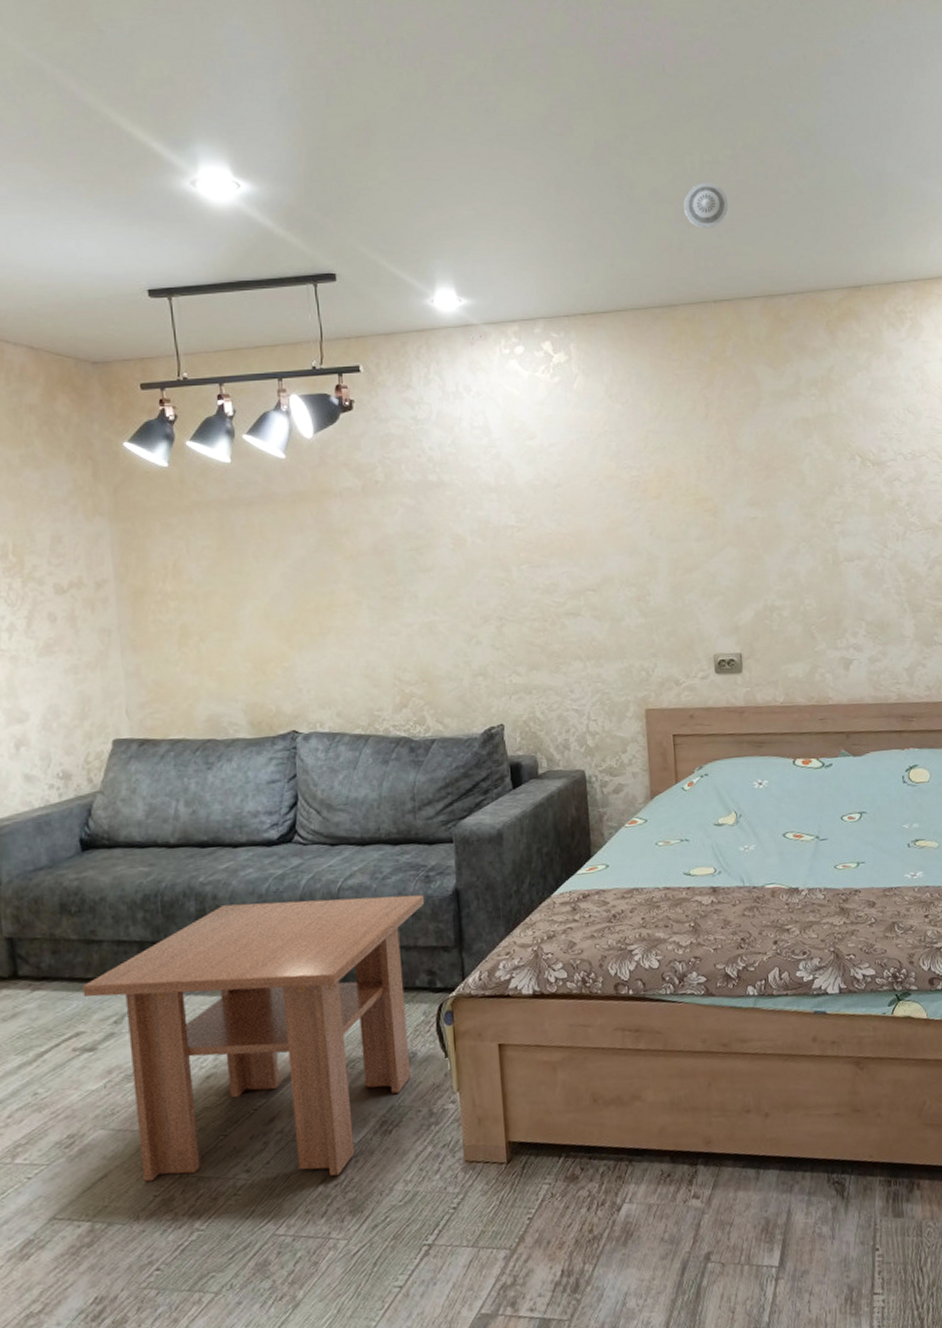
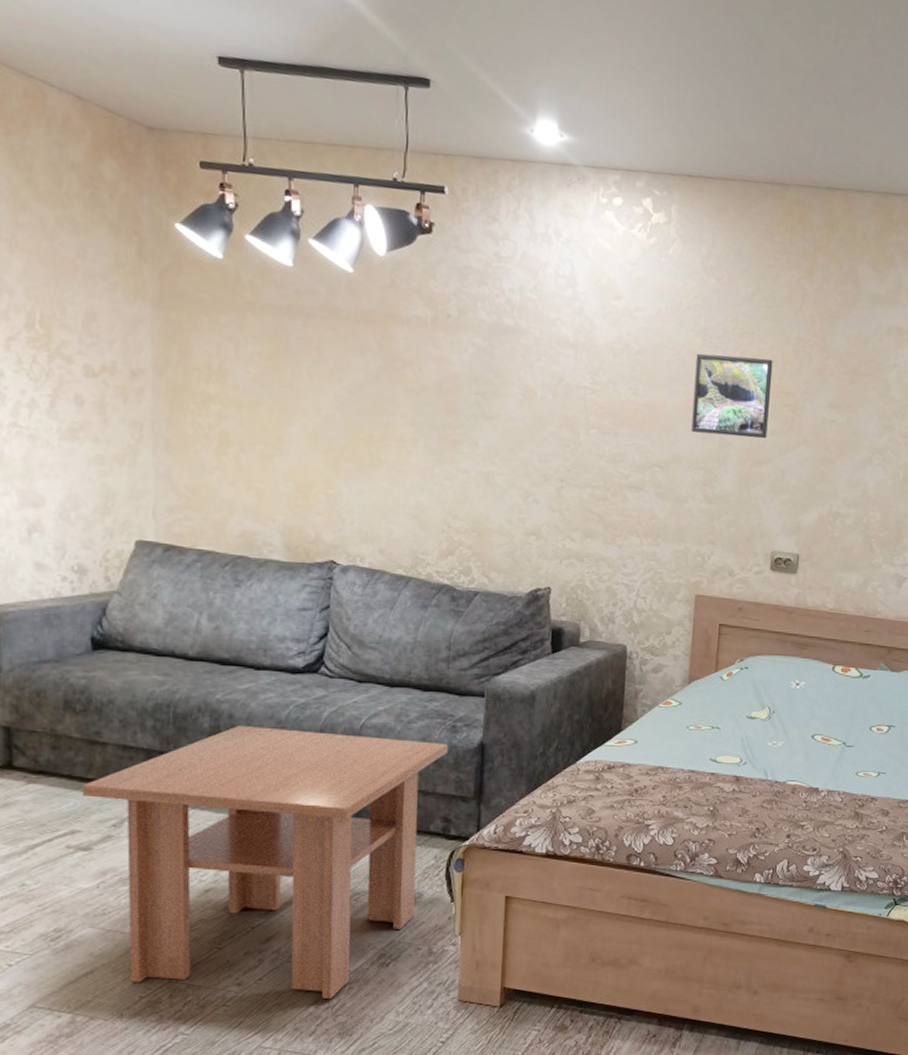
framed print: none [612,469,692,551] -> present [691,353,773,439]
smoke detector: present [684,182,730,229] -> none [811,57,859,110]

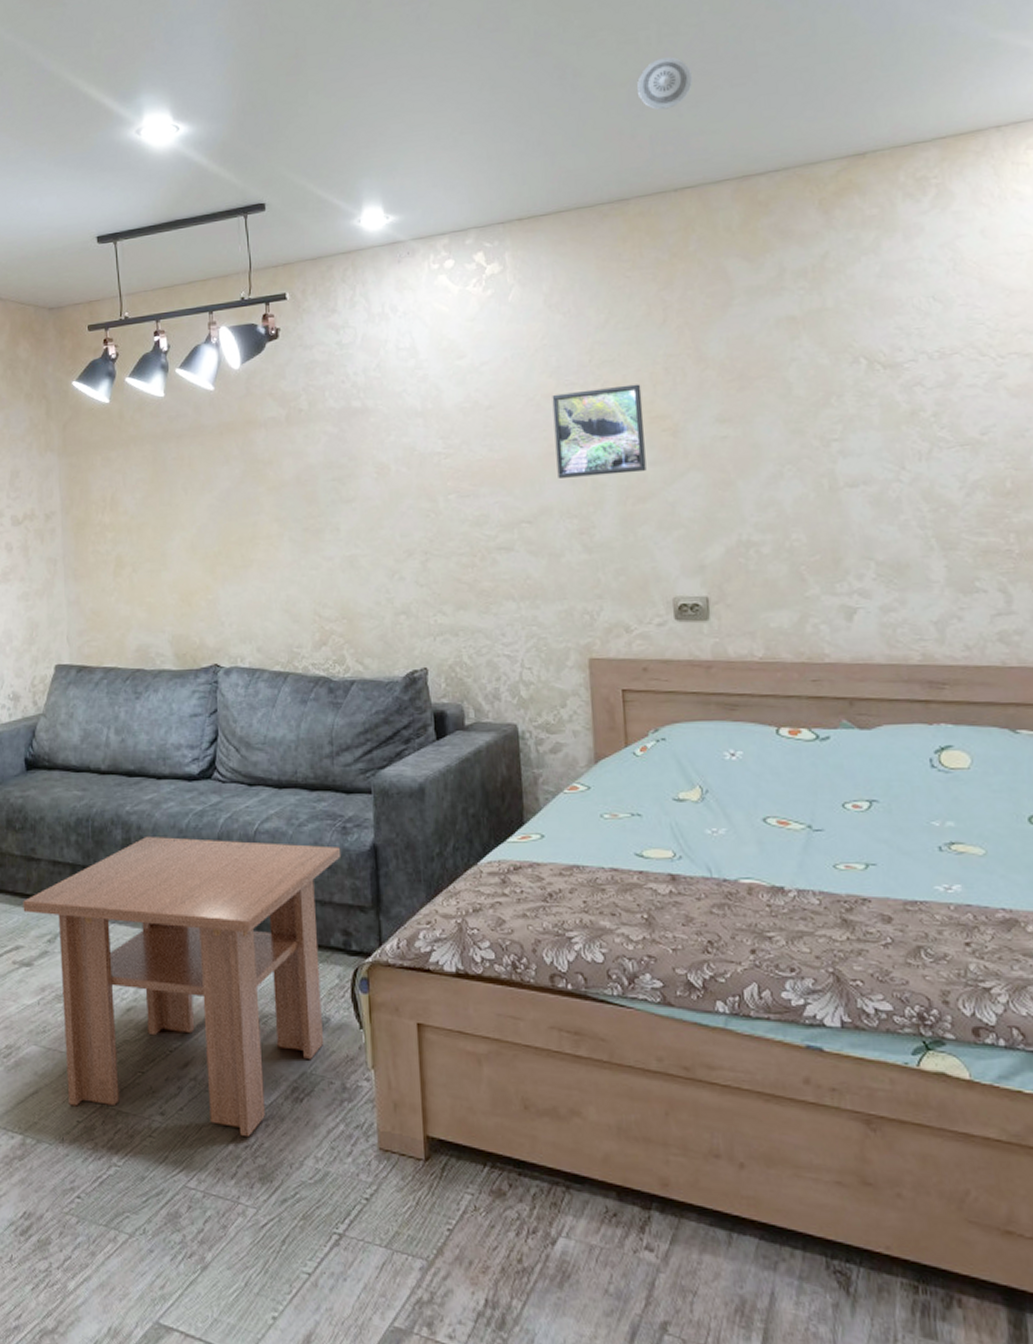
smoke detector: none [811,57,859,110] -> present [637,57,693,110]

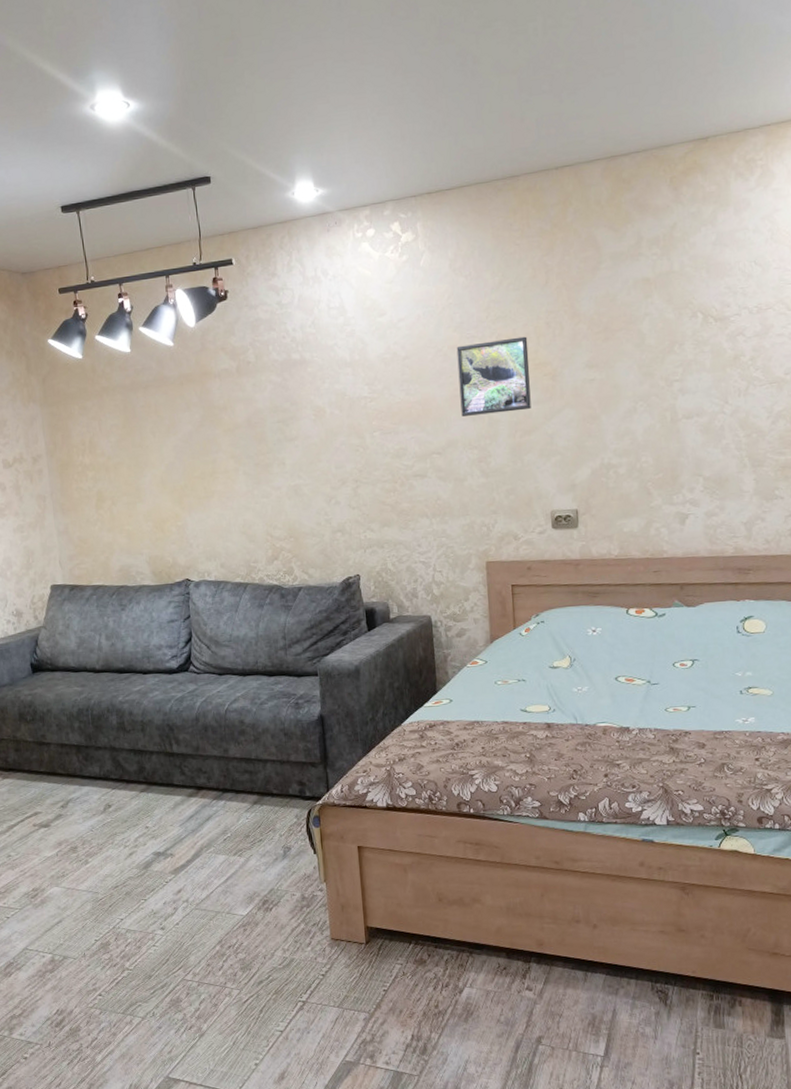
coffee table: present [23,837,342,1136] -> none [38,718,296,939]
smoke detector: present [637,57,693,110] -> none [526,47,572,96]

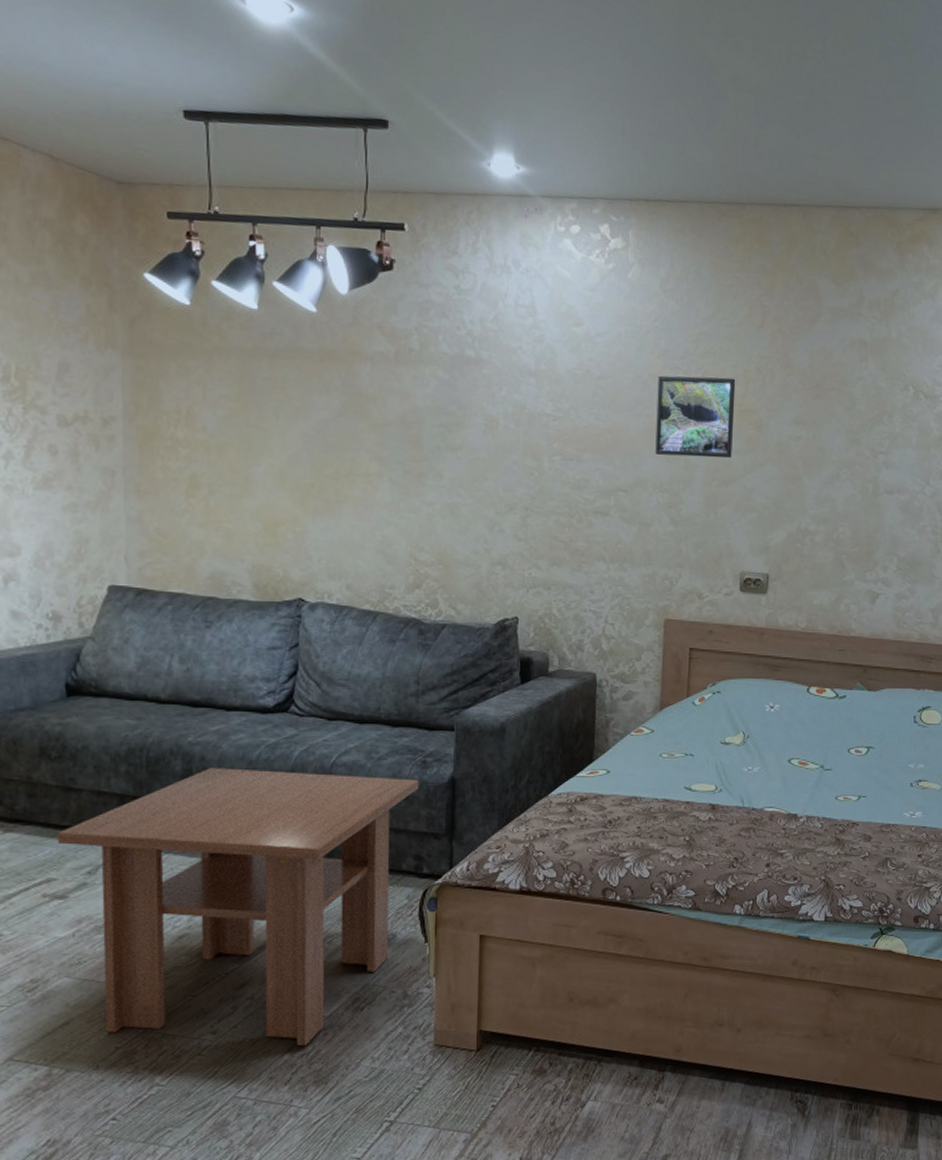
coffee table: none [38,718,296,939] -> present [57,768,420,1046]

